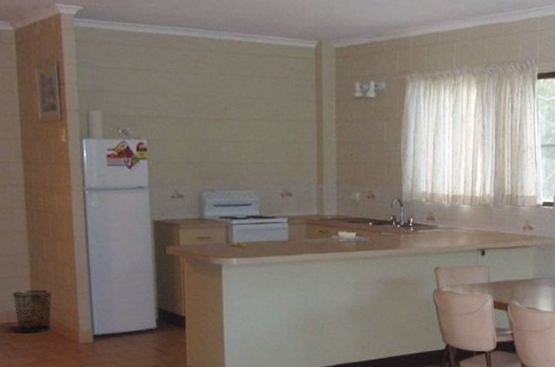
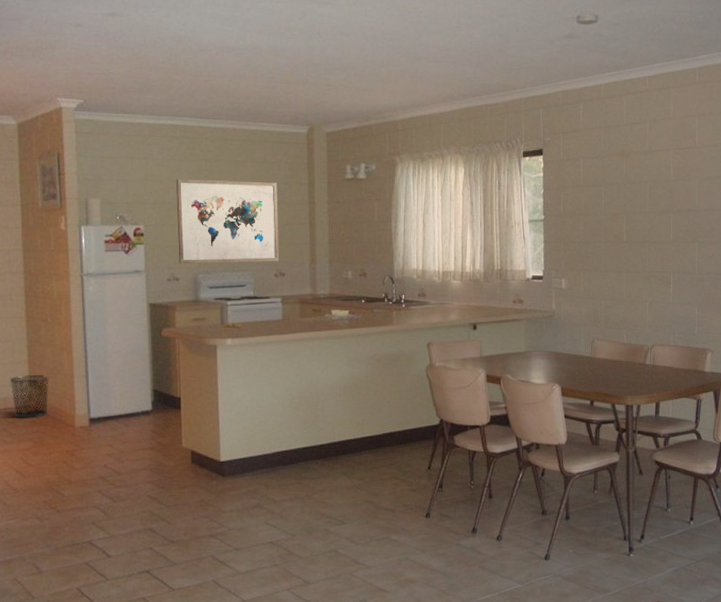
wall art: none [179,92,286,181] -> present [176,179,280,264]

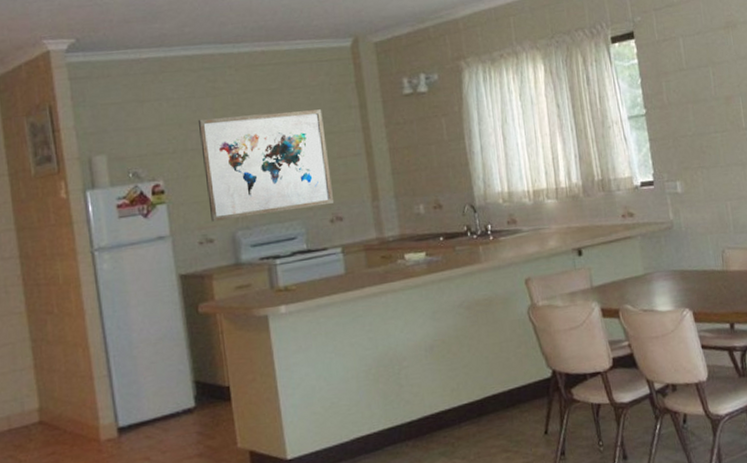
waste bin: present [10,374,50,419] -> none [13,380,65,440]

